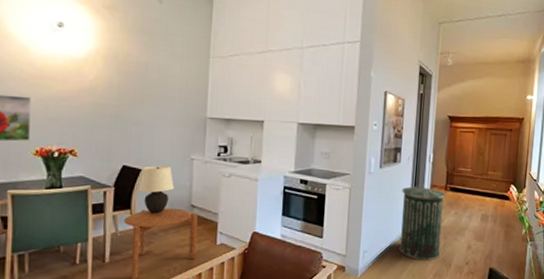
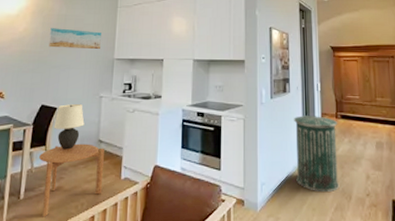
wall art: none [127,77,191,105] -> present [49,28,101,49]

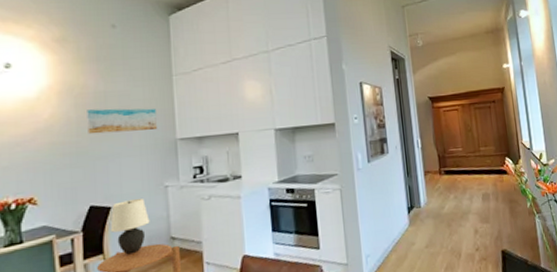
trash can: present [294,116,340,191] -> none [395,175,448,255]

